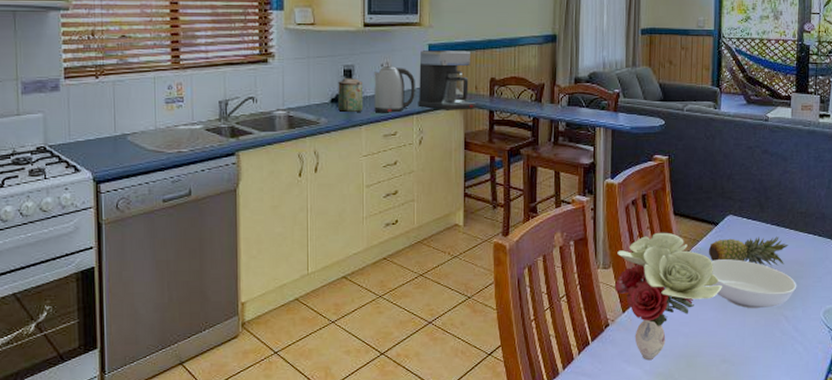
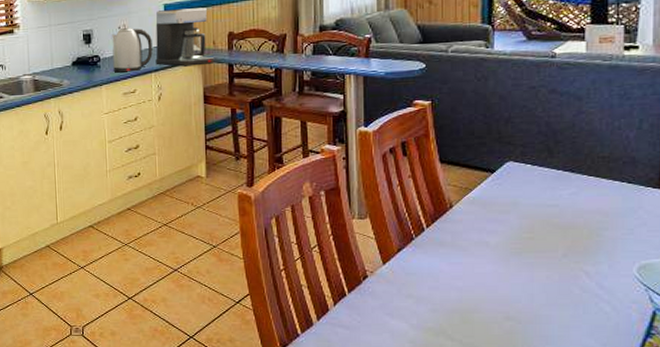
canister: present [338,78,364,113] -> none [78,41,103,74]
flower bouquet: present [614,232,722,361] -> none [372,181,503,315]
fruit: present [708,236,788,266] -> none [483,184,587,216]
bowl: present [709,259,797,309] -> none [486,209,601,263]

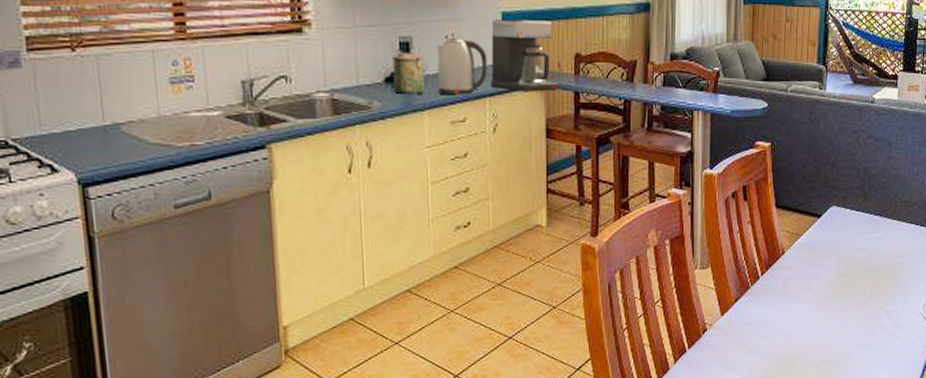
canister: none [78,41,103,74] -> present [393,53,425,95]

